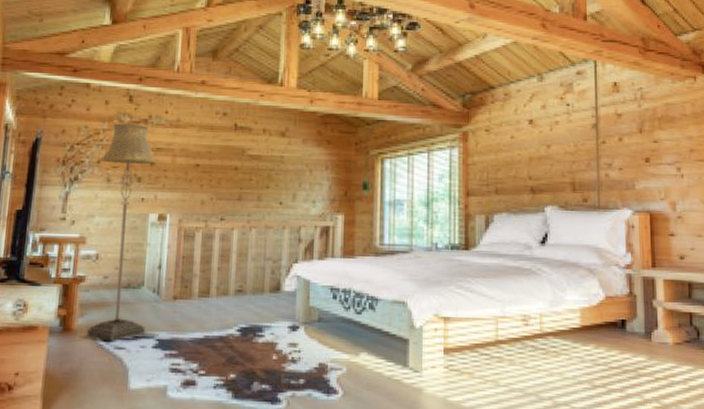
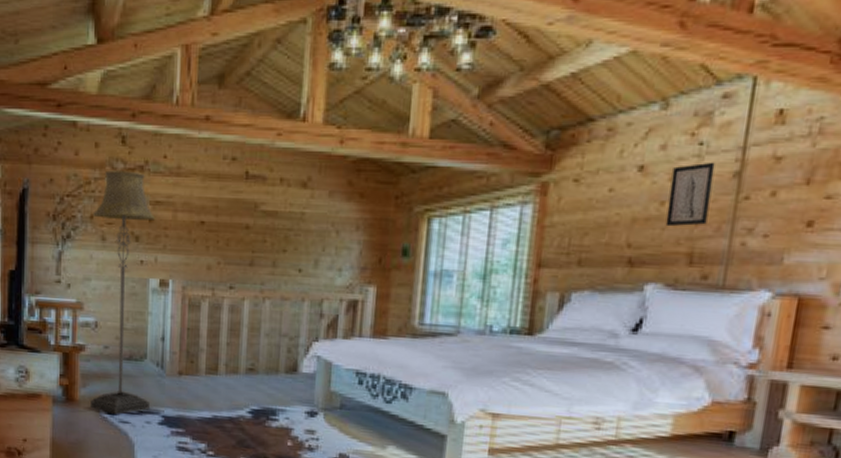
wall art: none [552,117,580,164] -> present [665,162,716,227]

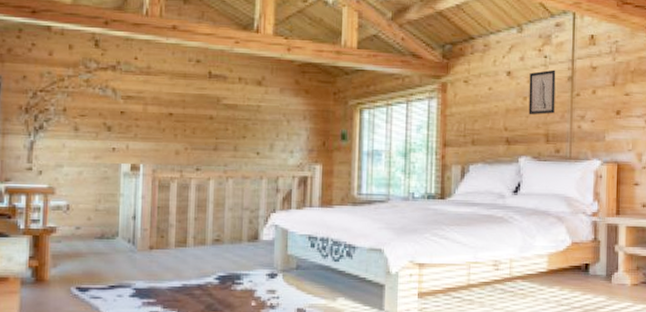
floor lamp: present [90,170,156,414] -> none [61,69,127,291]

